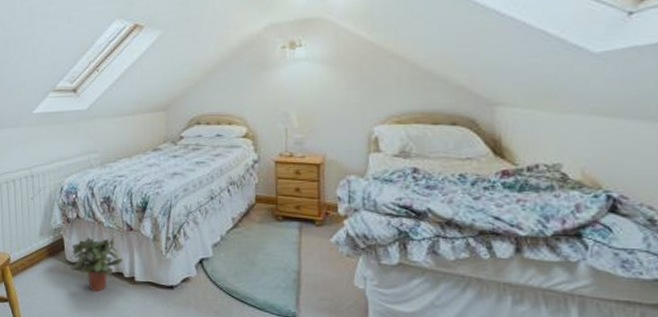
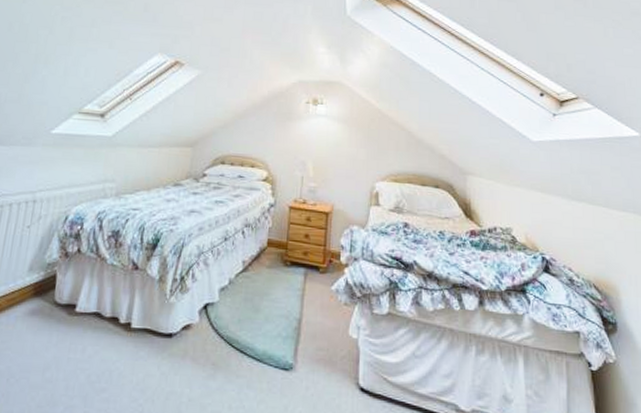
potted plant: present [69,236,124,291] -> none [56,274,122,340]

